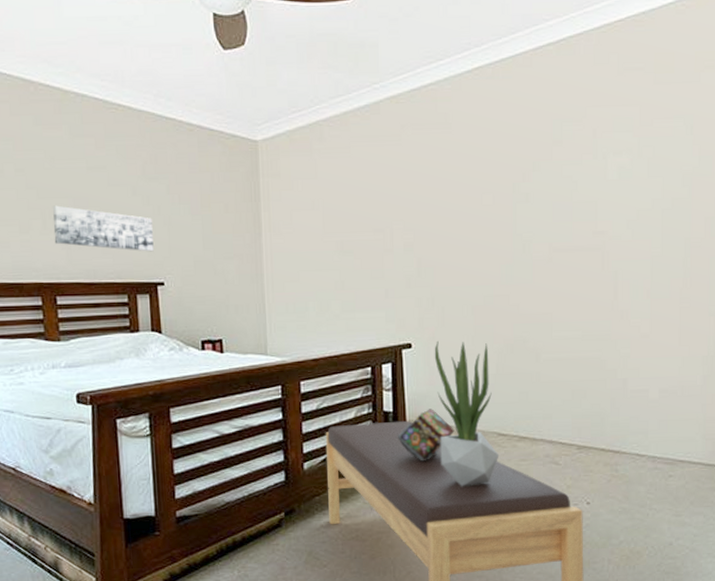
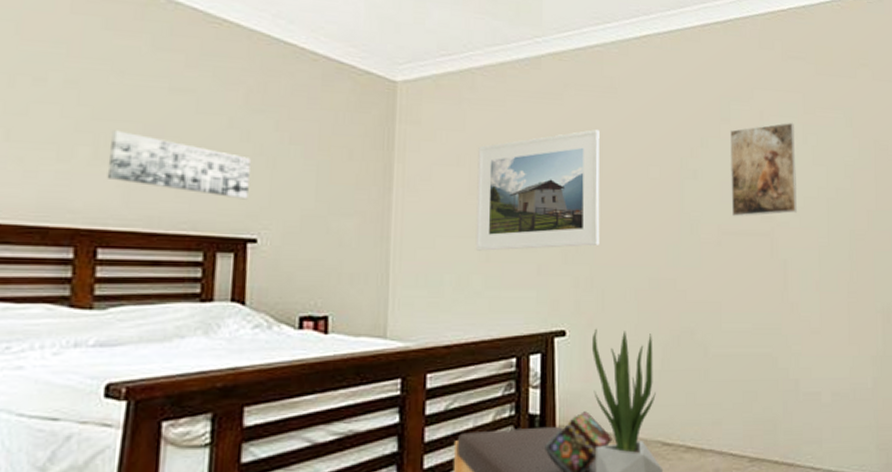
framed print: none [329,165,439,281] -> present [475,130,600,251]
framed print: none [561,136,630,235] -> present [729,122,797,217]

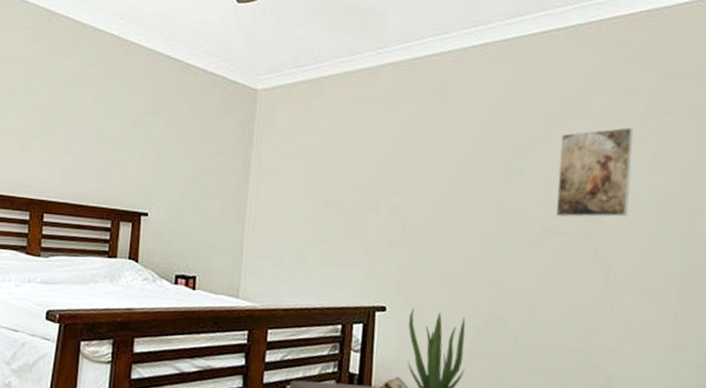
wall art: present [107,130,251,200] -> none [51,127,146,183]
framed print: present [475,130,600,251] -> none [313,132,431,236]

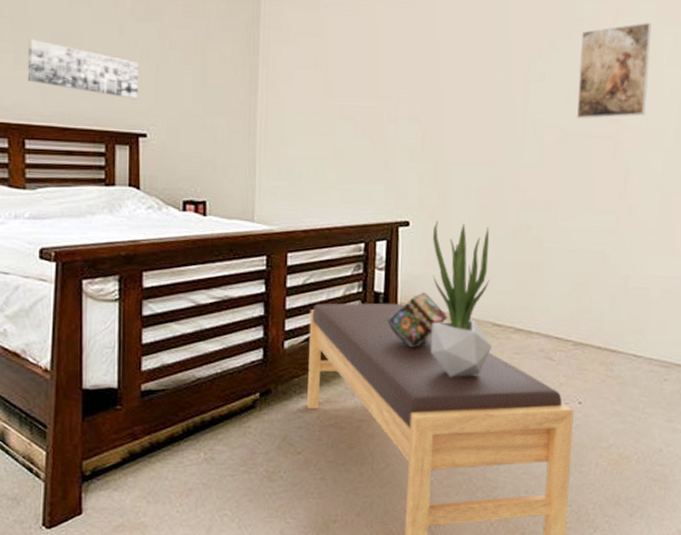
wall art: none [51,127,146,183] -> present [27,39,138,100]

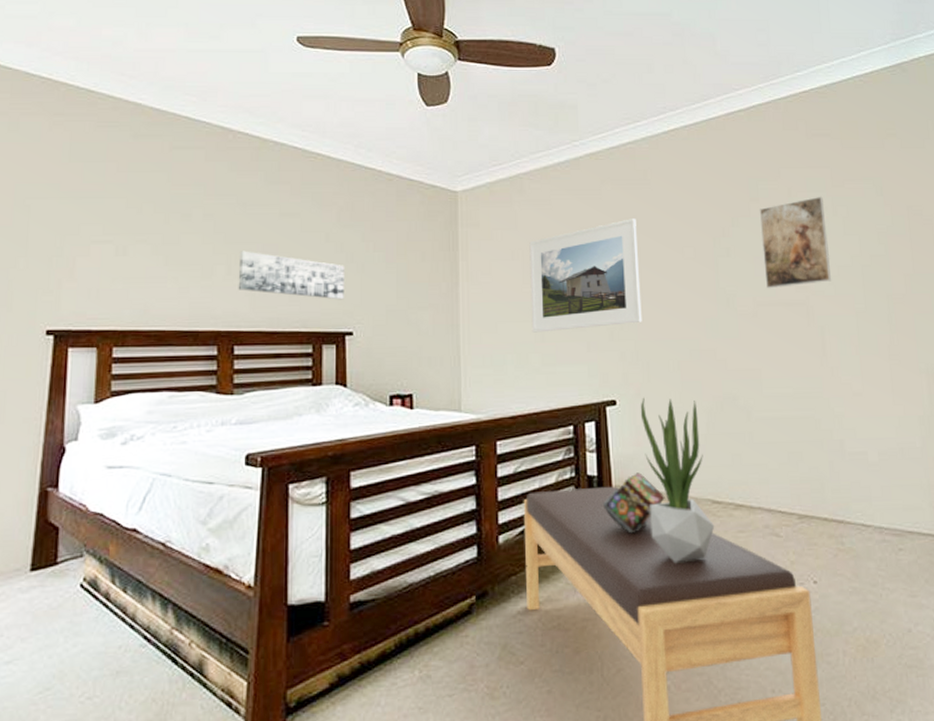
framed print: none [330,33,450,148] -> present [529,219,642,333]

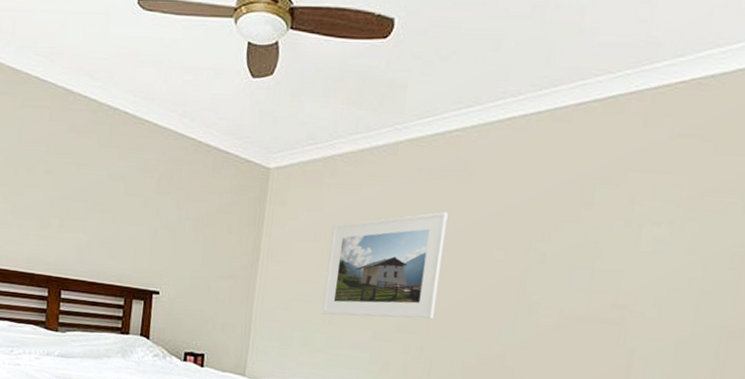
wall art: present [238,250,344,300] -> none [68,207,158,262]
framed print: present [759,196,831,289] -> none [578,207,672,304]

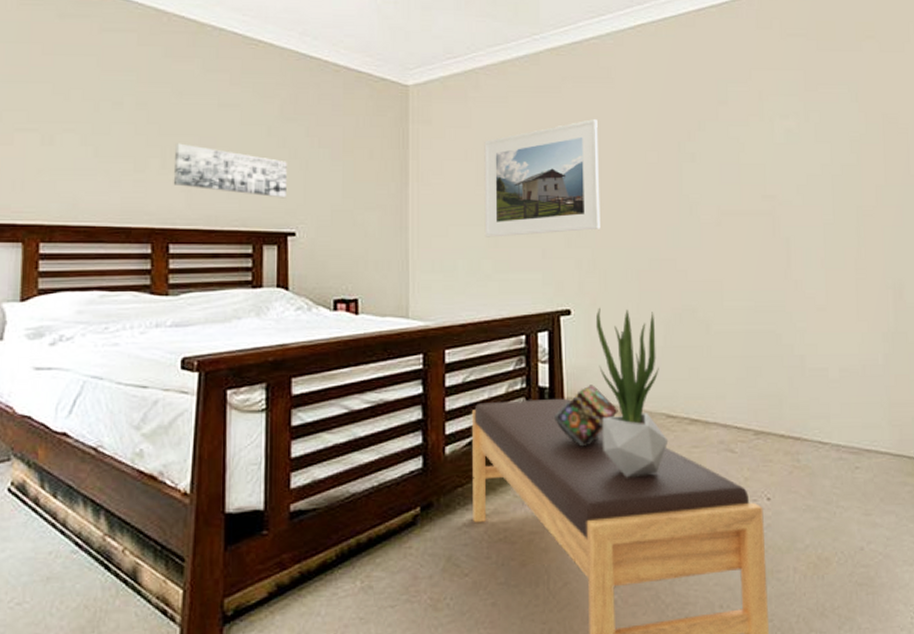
wall art: none [68,207,158,262] -> present [173,143,287,198]

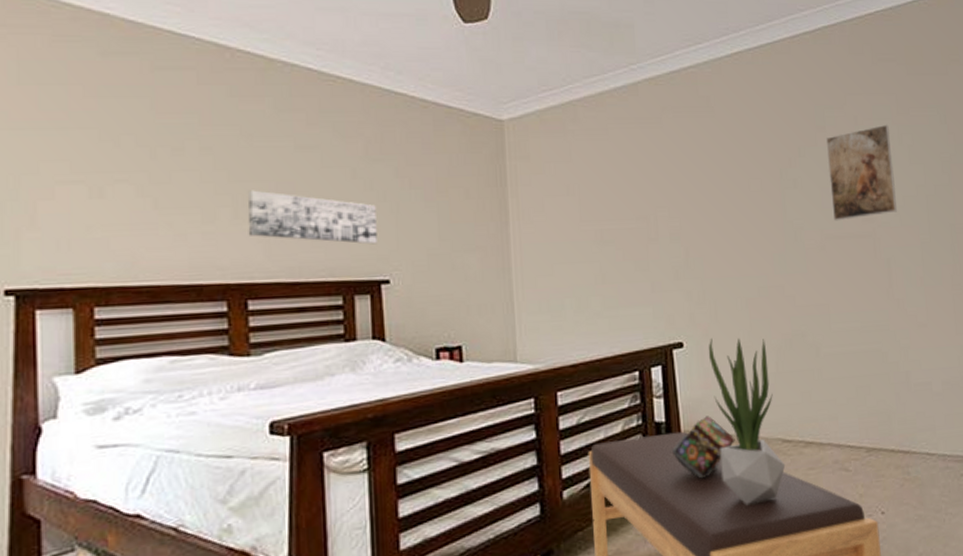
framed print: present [484,119,601,237] -> none [585,149,708,274]
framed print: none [727,100,799,197] -> present [825,124,897,221]

